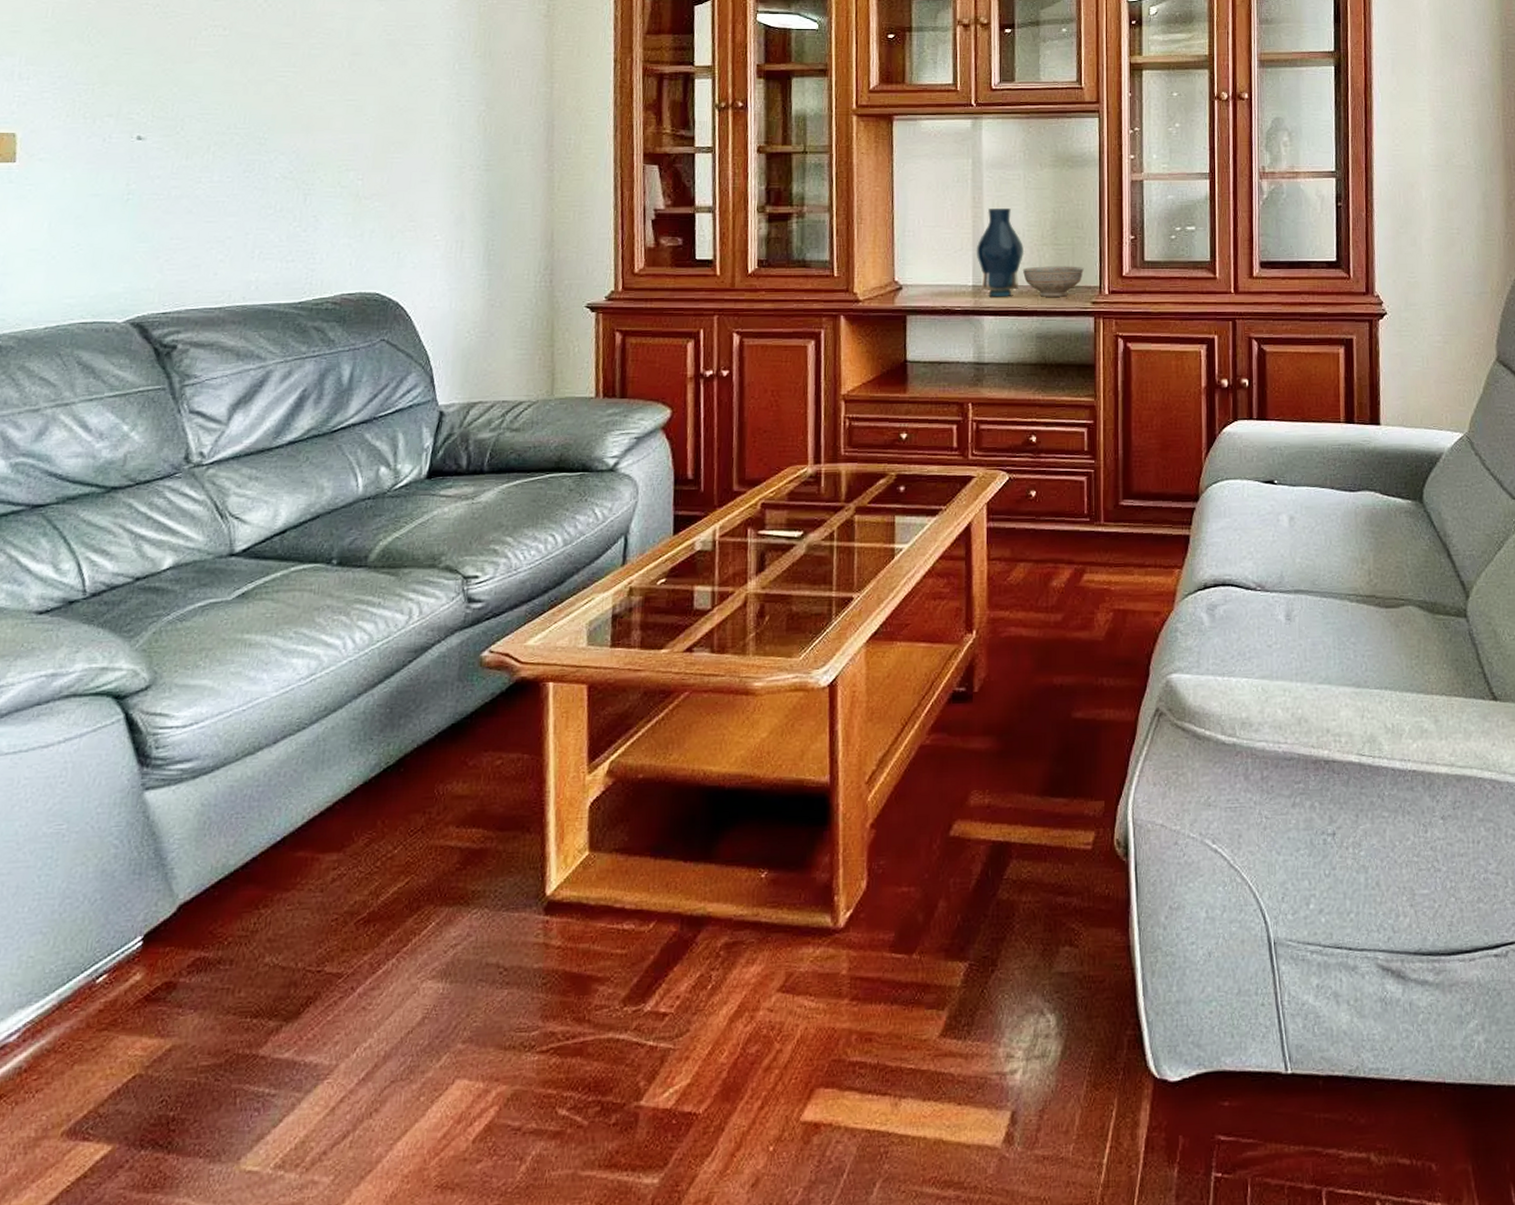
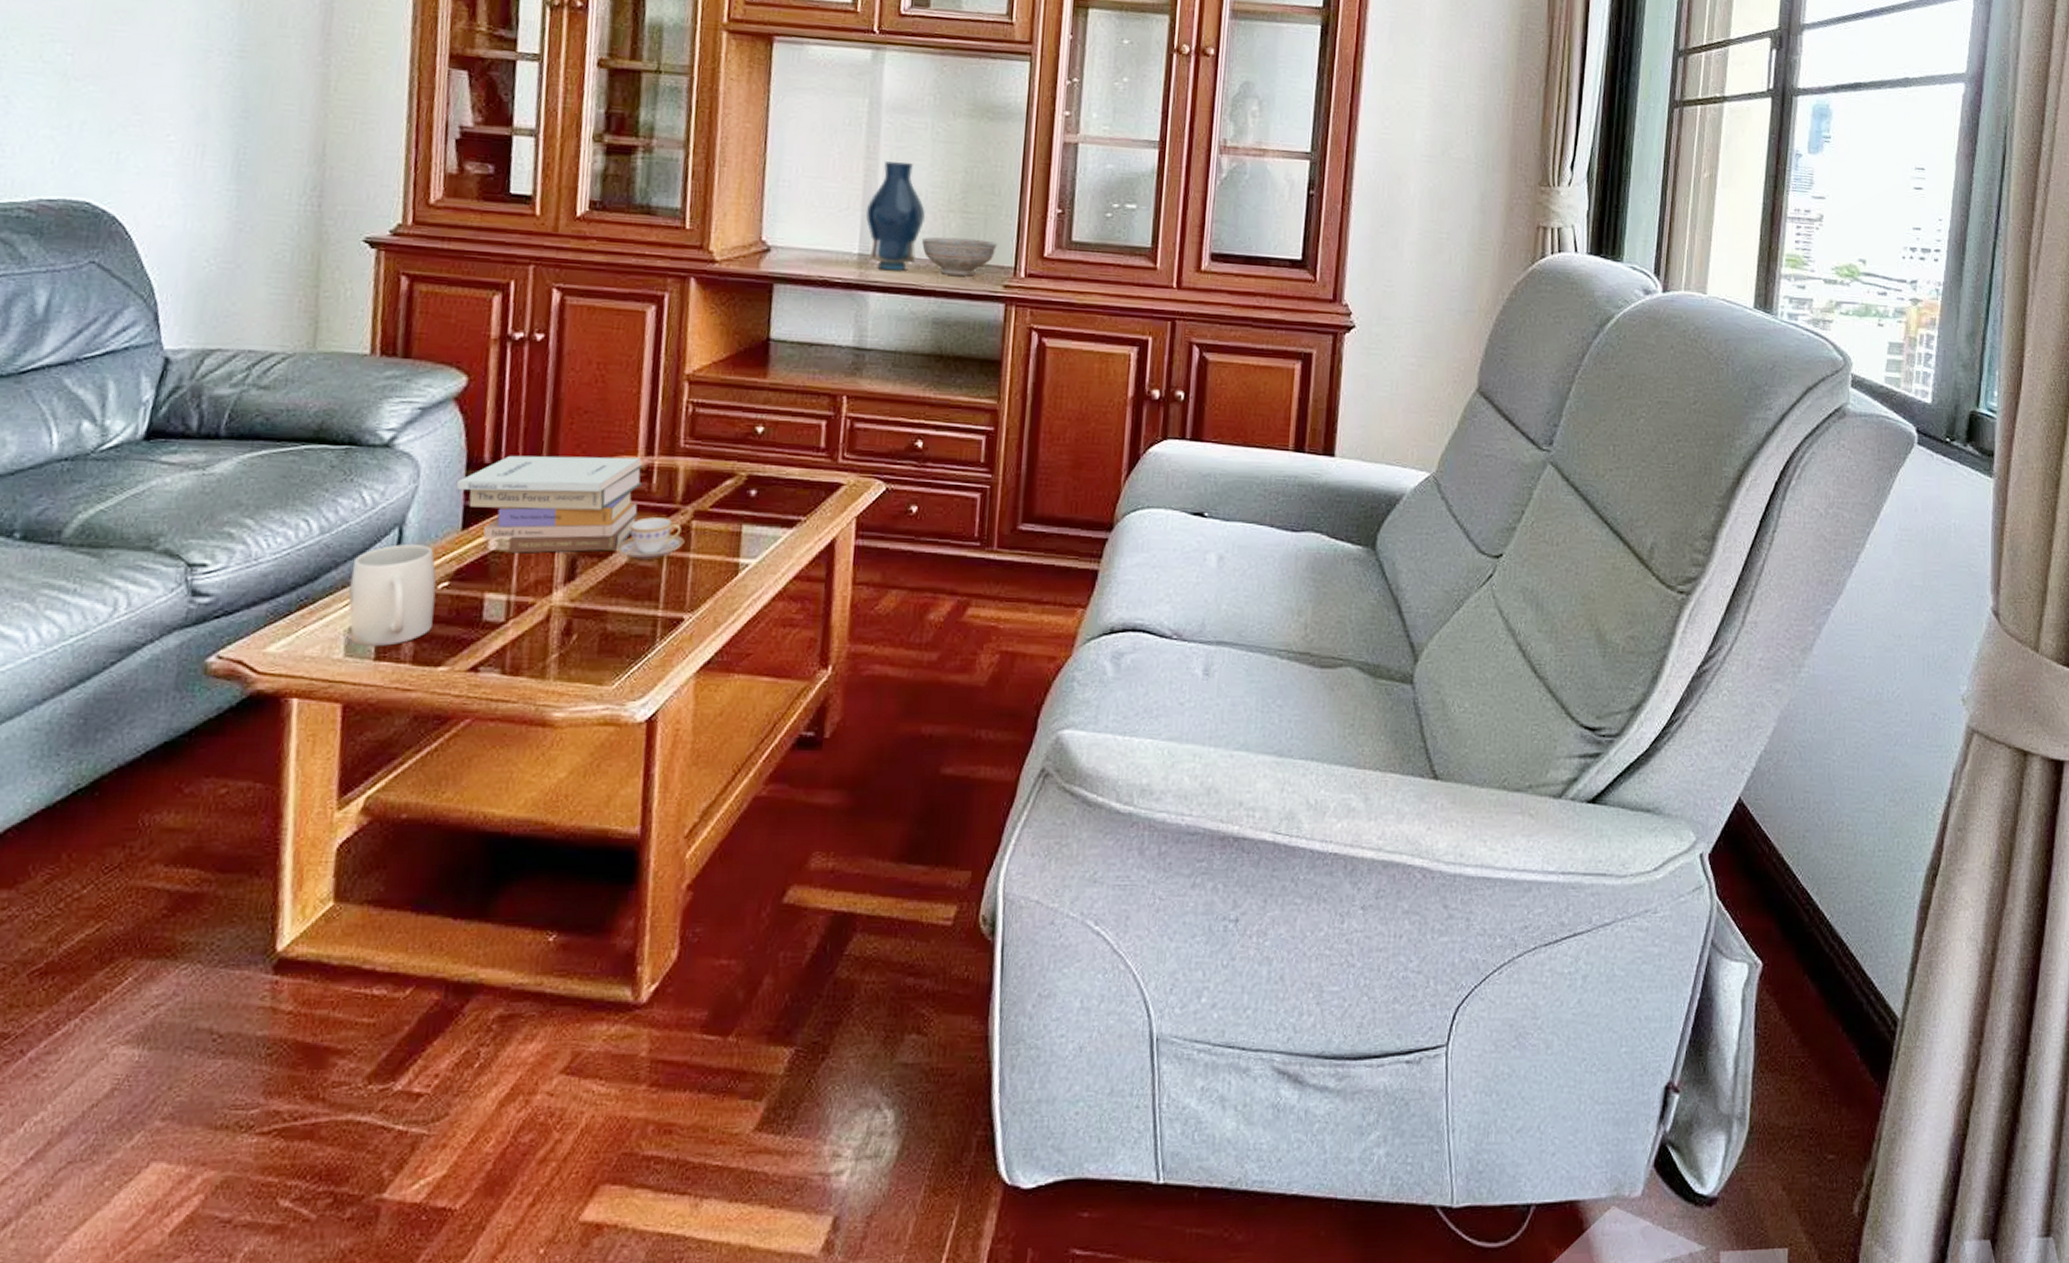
mug: none [588,549,656,637] -> present [348,544,437,647]
books: none [667,466,814,552] -> present [456,455,643,554]
teacup: none [796,514,850,550] -> present [616,517,685,560]

